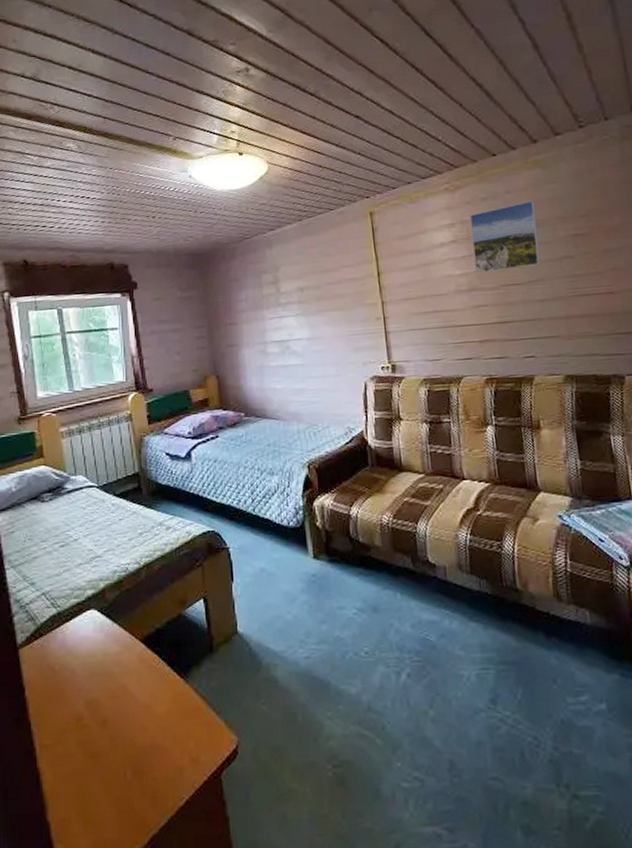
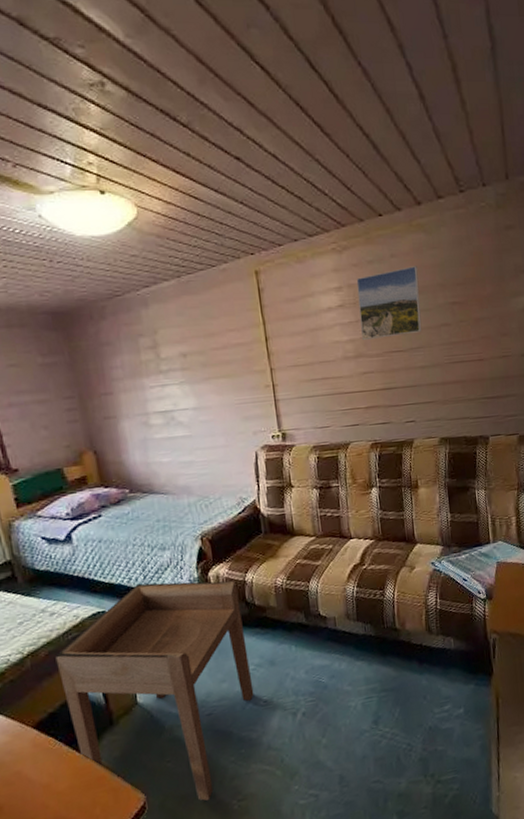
side table: none [167,506,355,759] -> present [55,581,254,801]

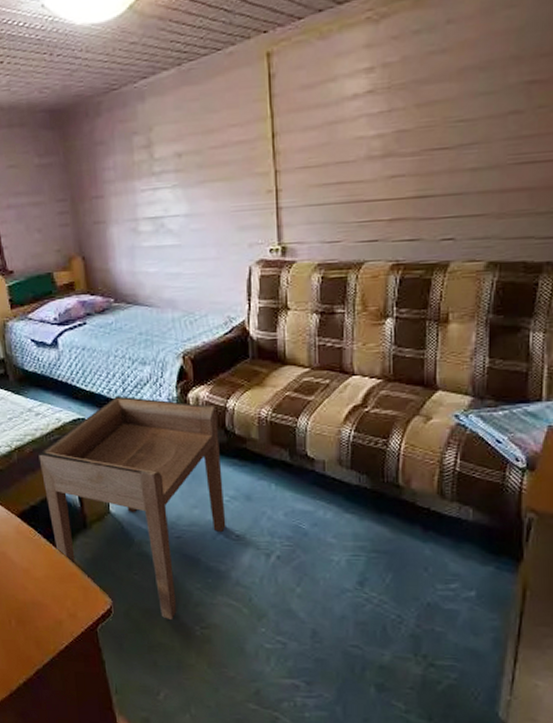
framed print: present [356,266,422,340] -> none [393,33,483,134]

